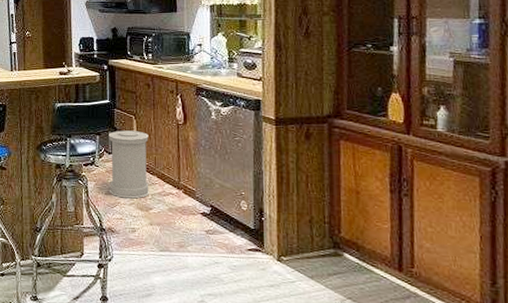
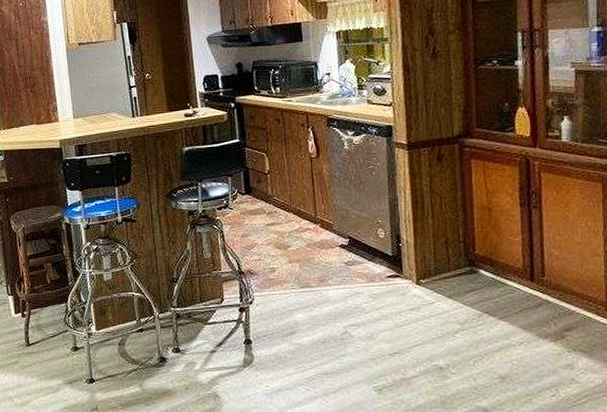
trash can: present [109,130,149,199] -> none [241,168,286,239]

